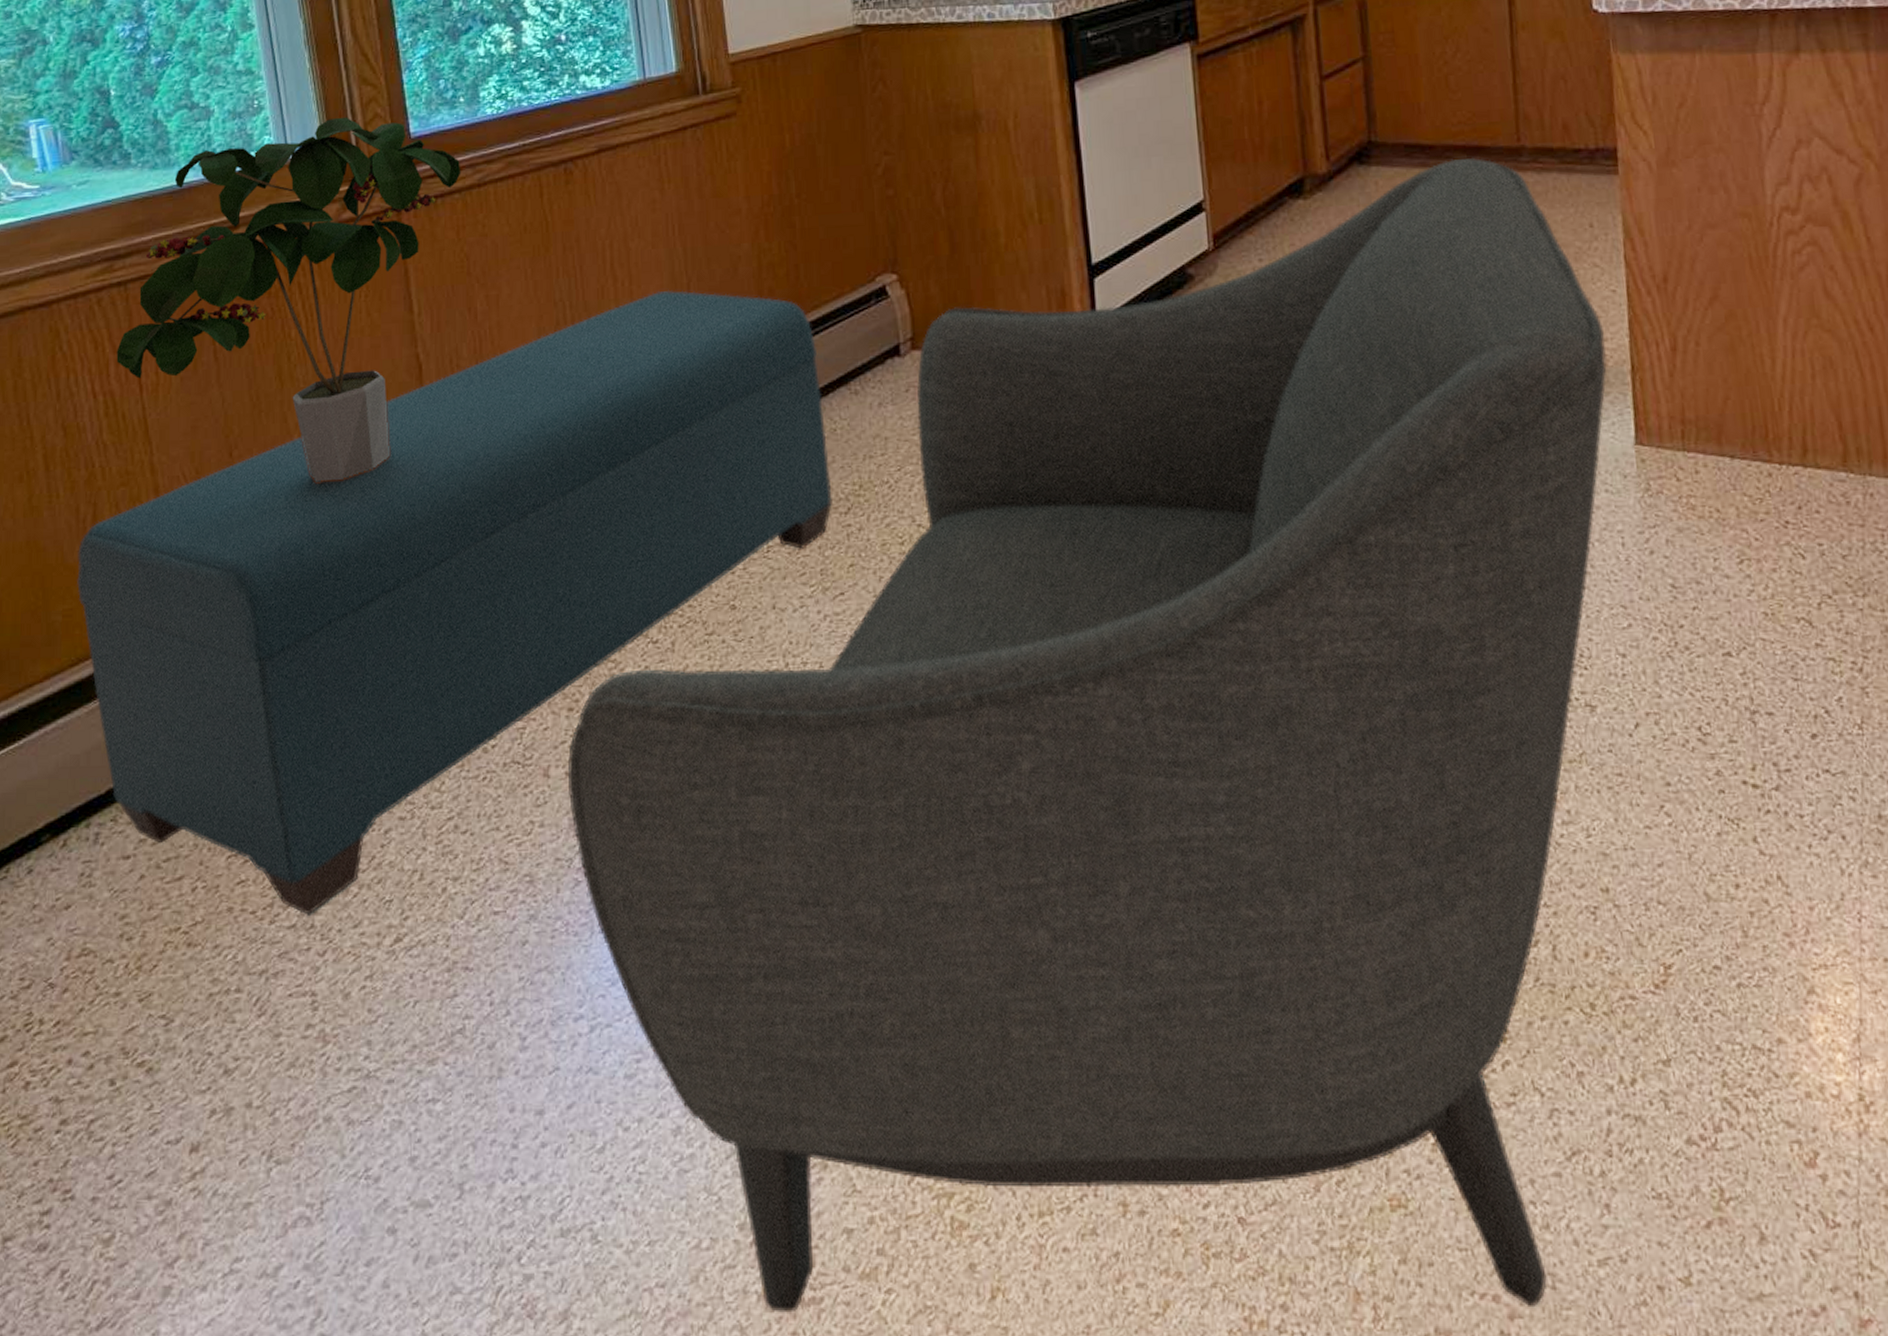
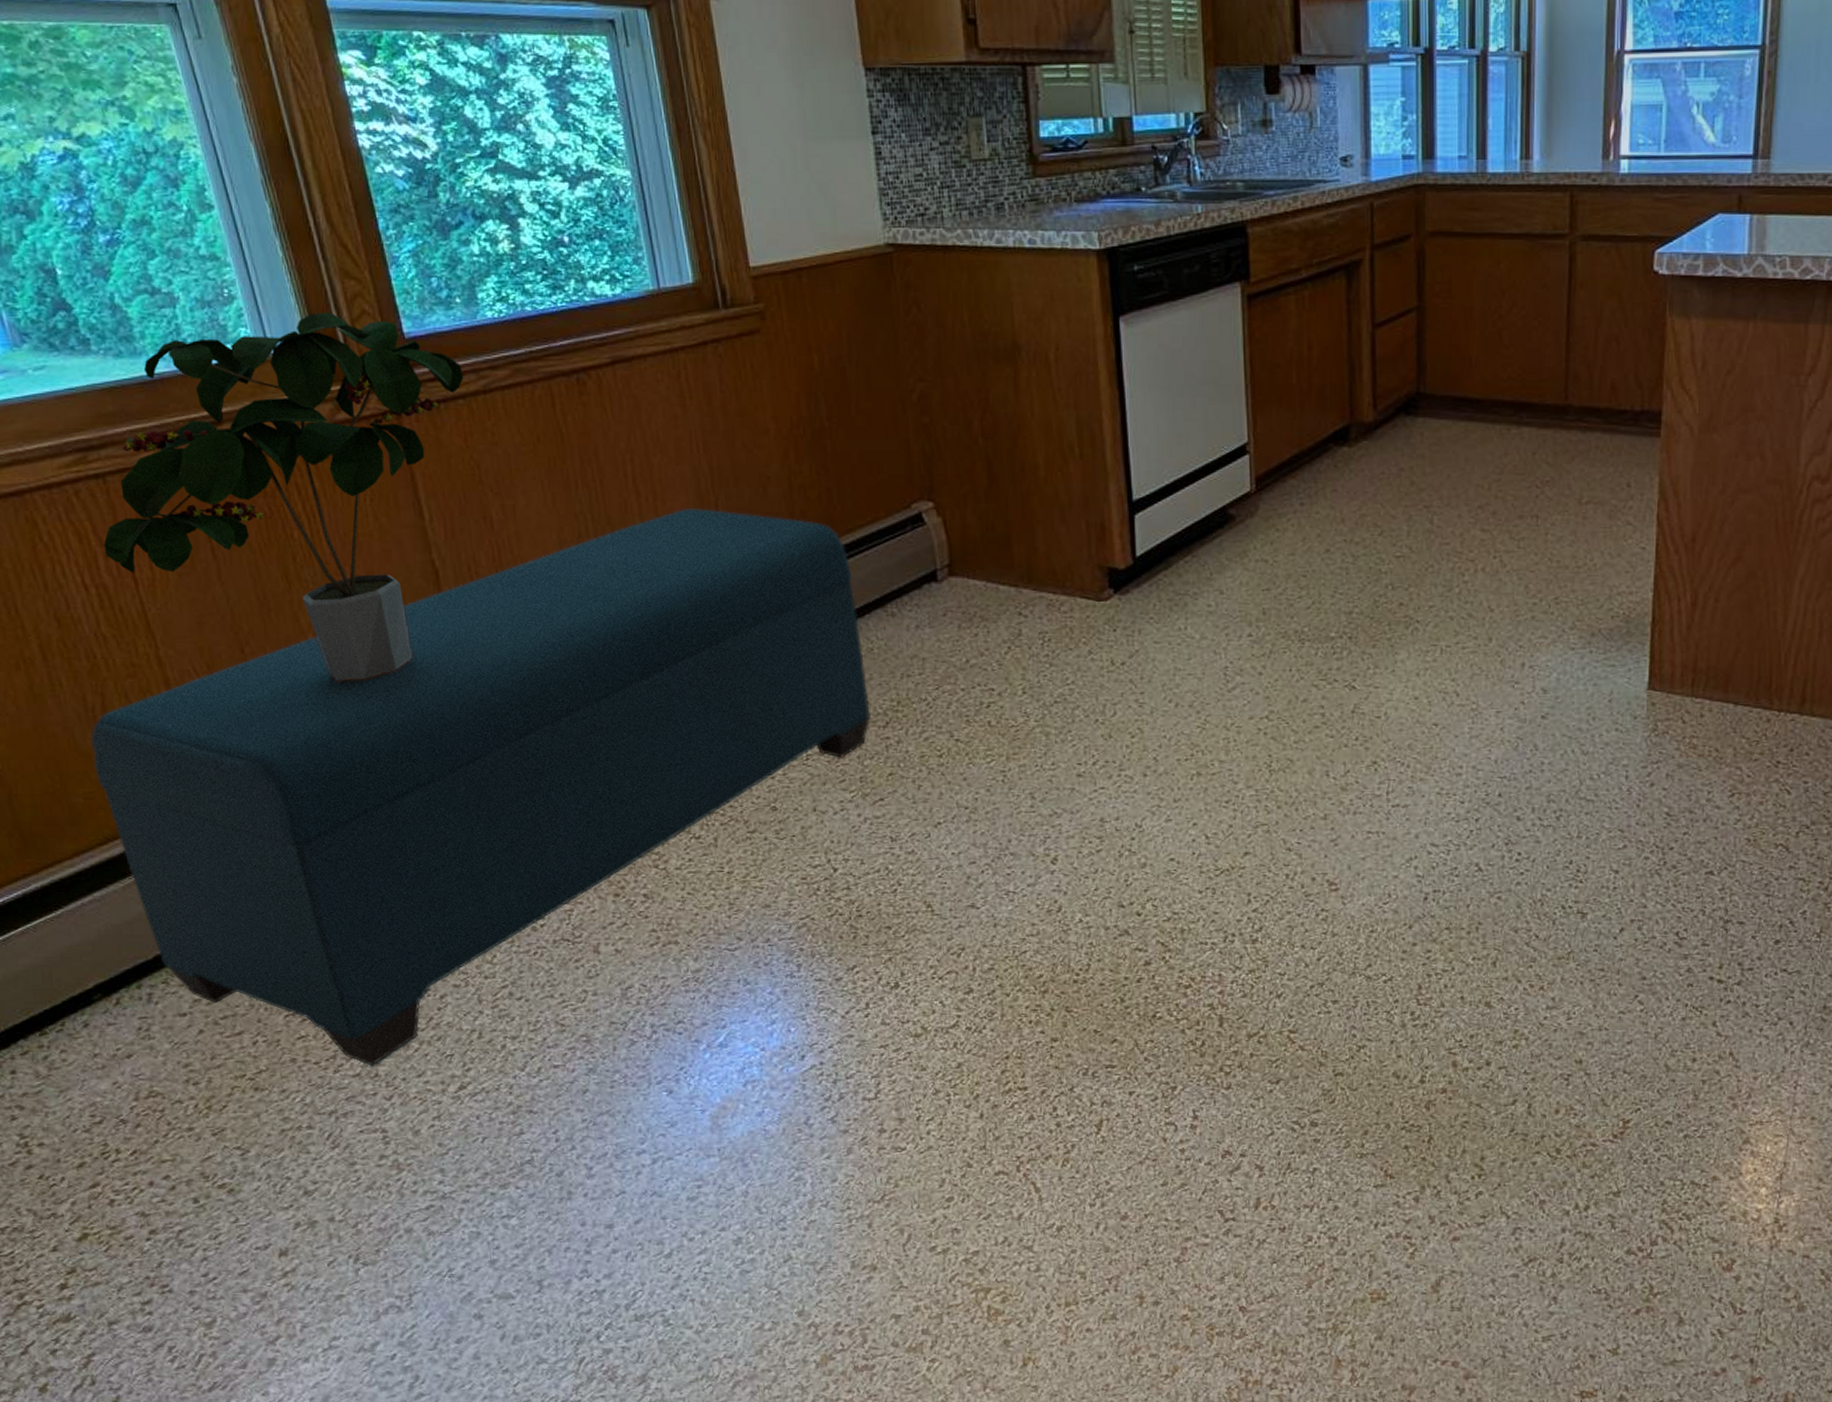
chair: present [567,157,1607,1313] -> none [616,413,1631,1376]

